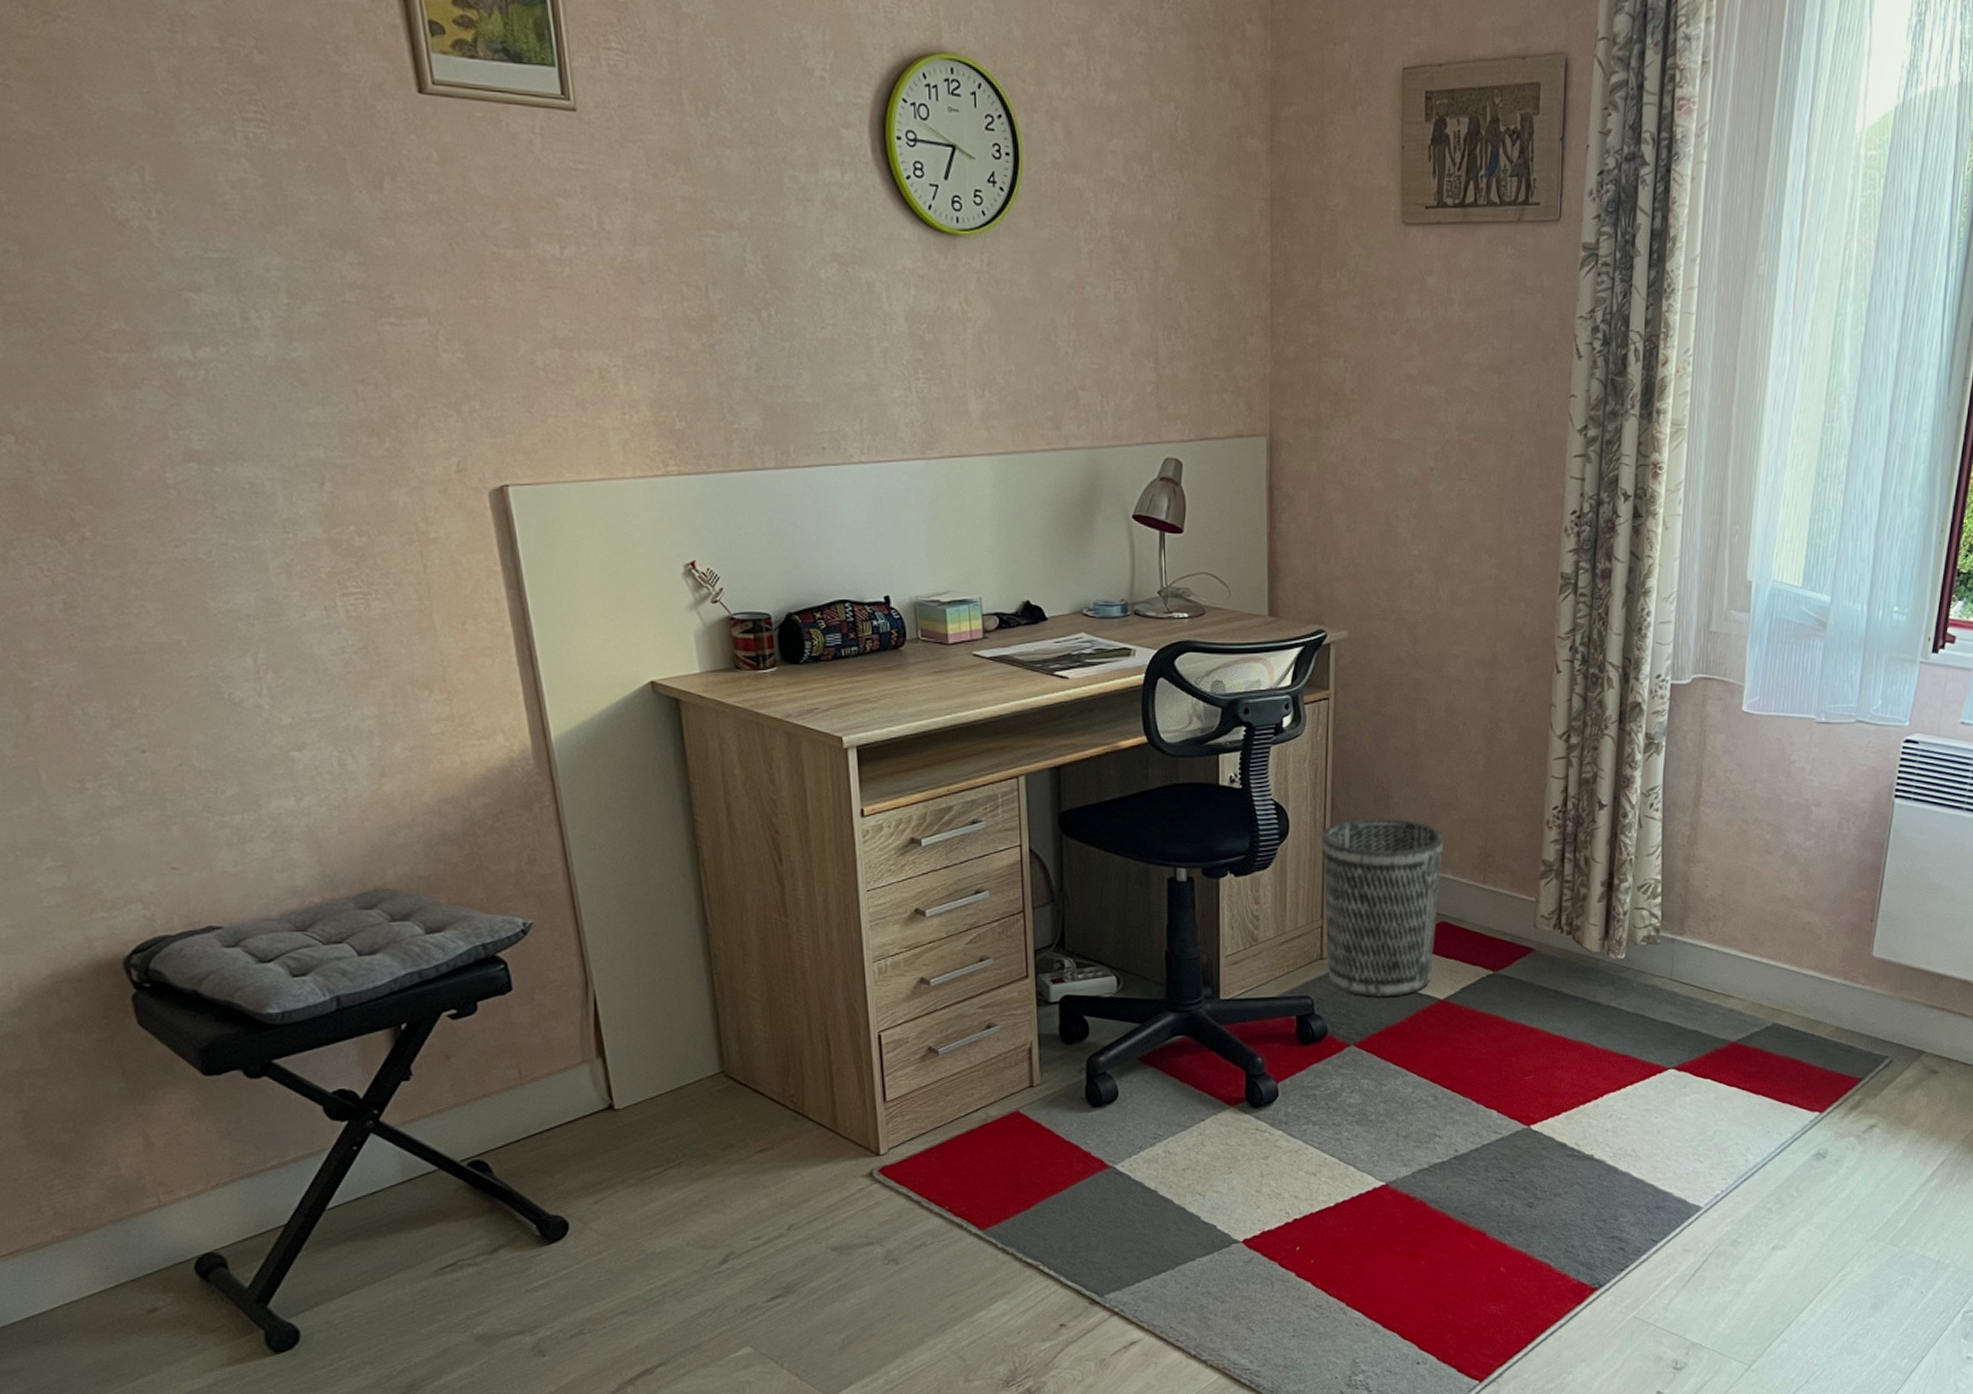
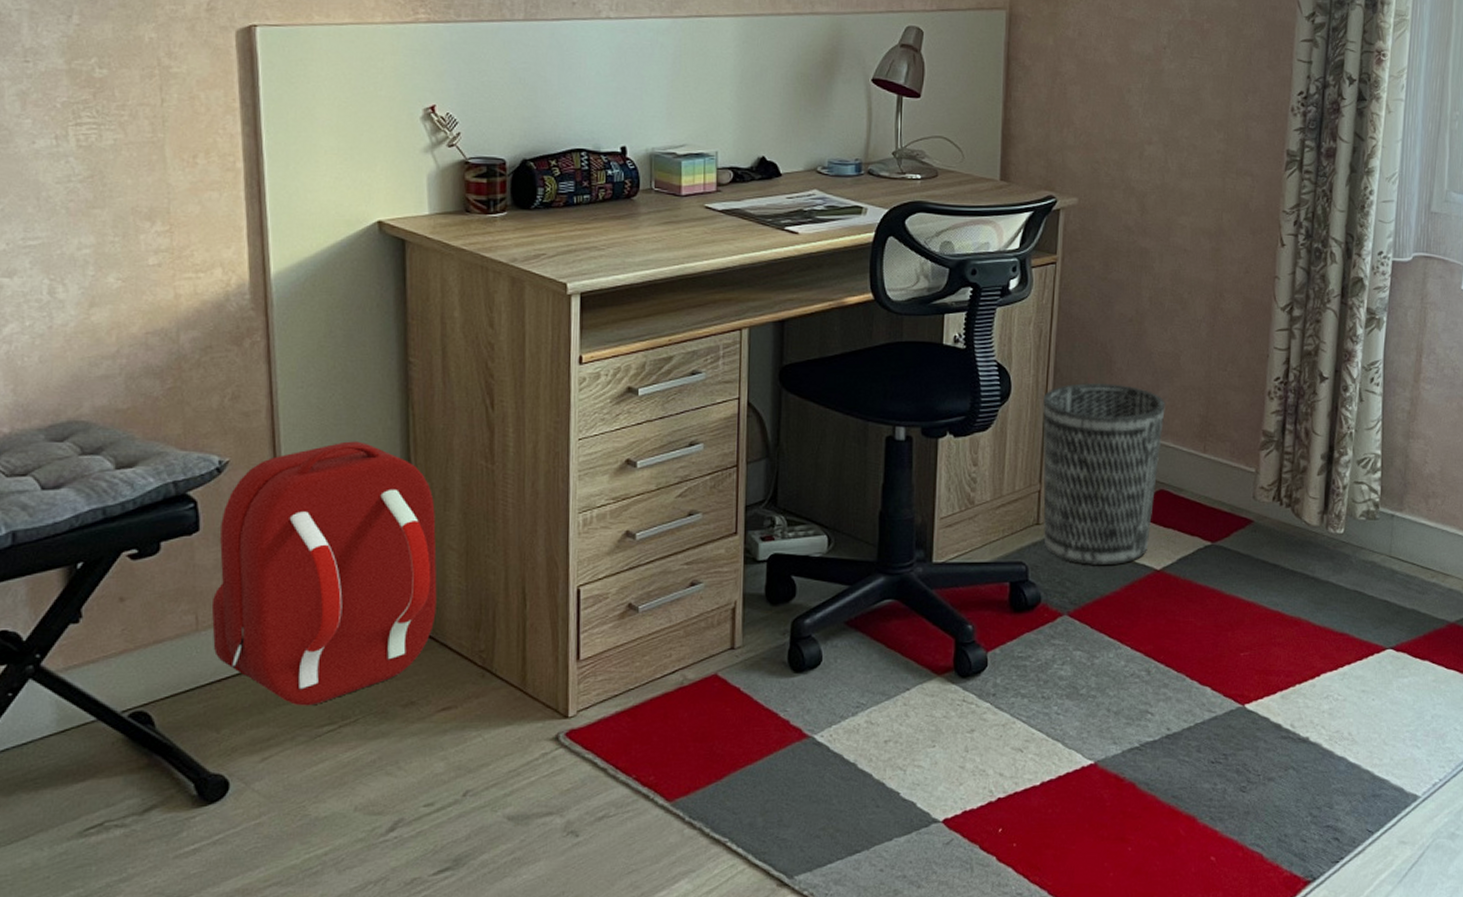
backpack: none [532,899,746,1151] -> present [211,441,437,706]

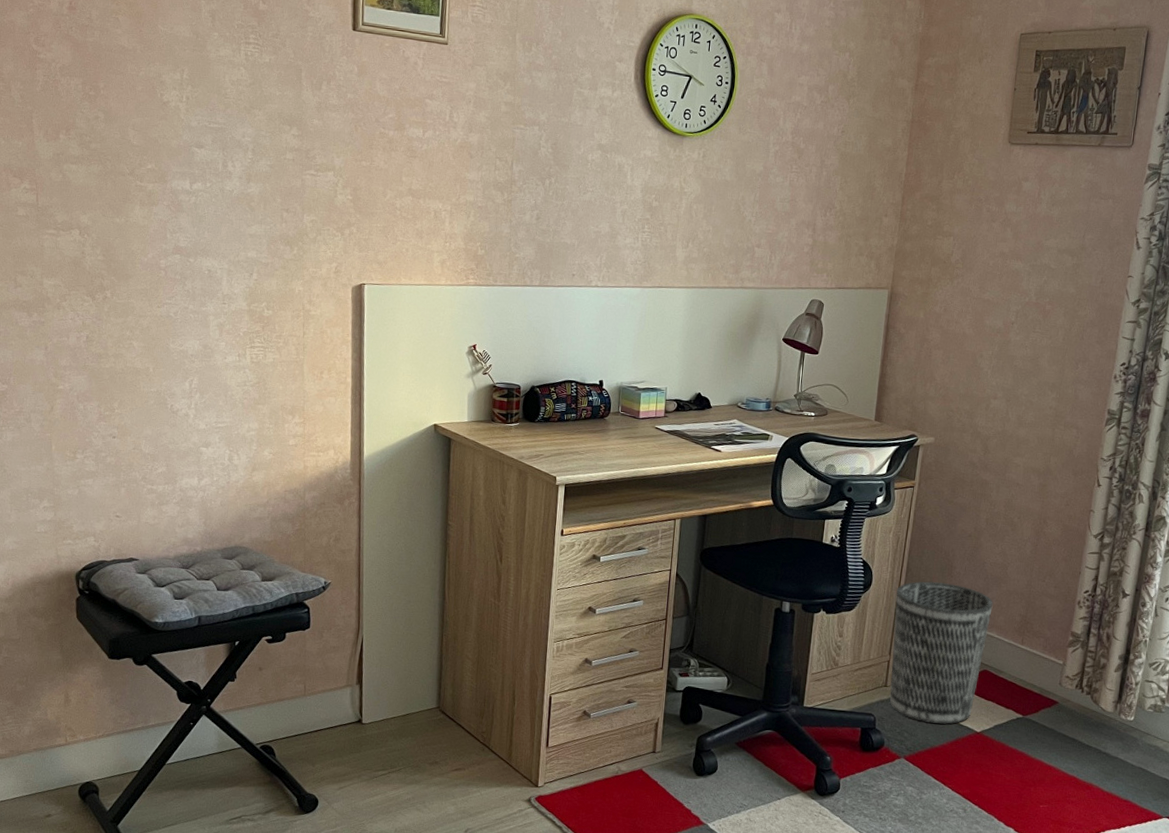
backpack: present [211,441,437,706] -> none [314,576,459,756]

